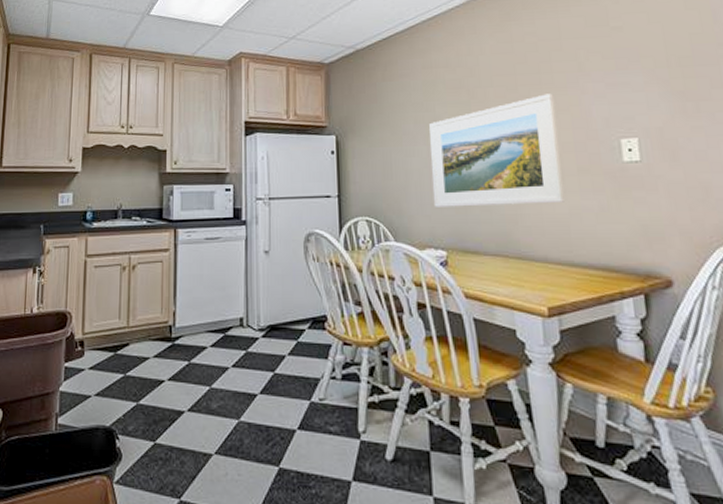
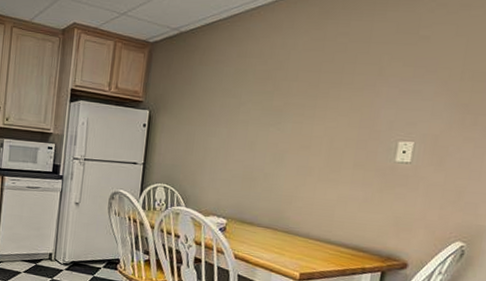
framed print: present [429,93,564,207] -> none [223,93,350,191]

